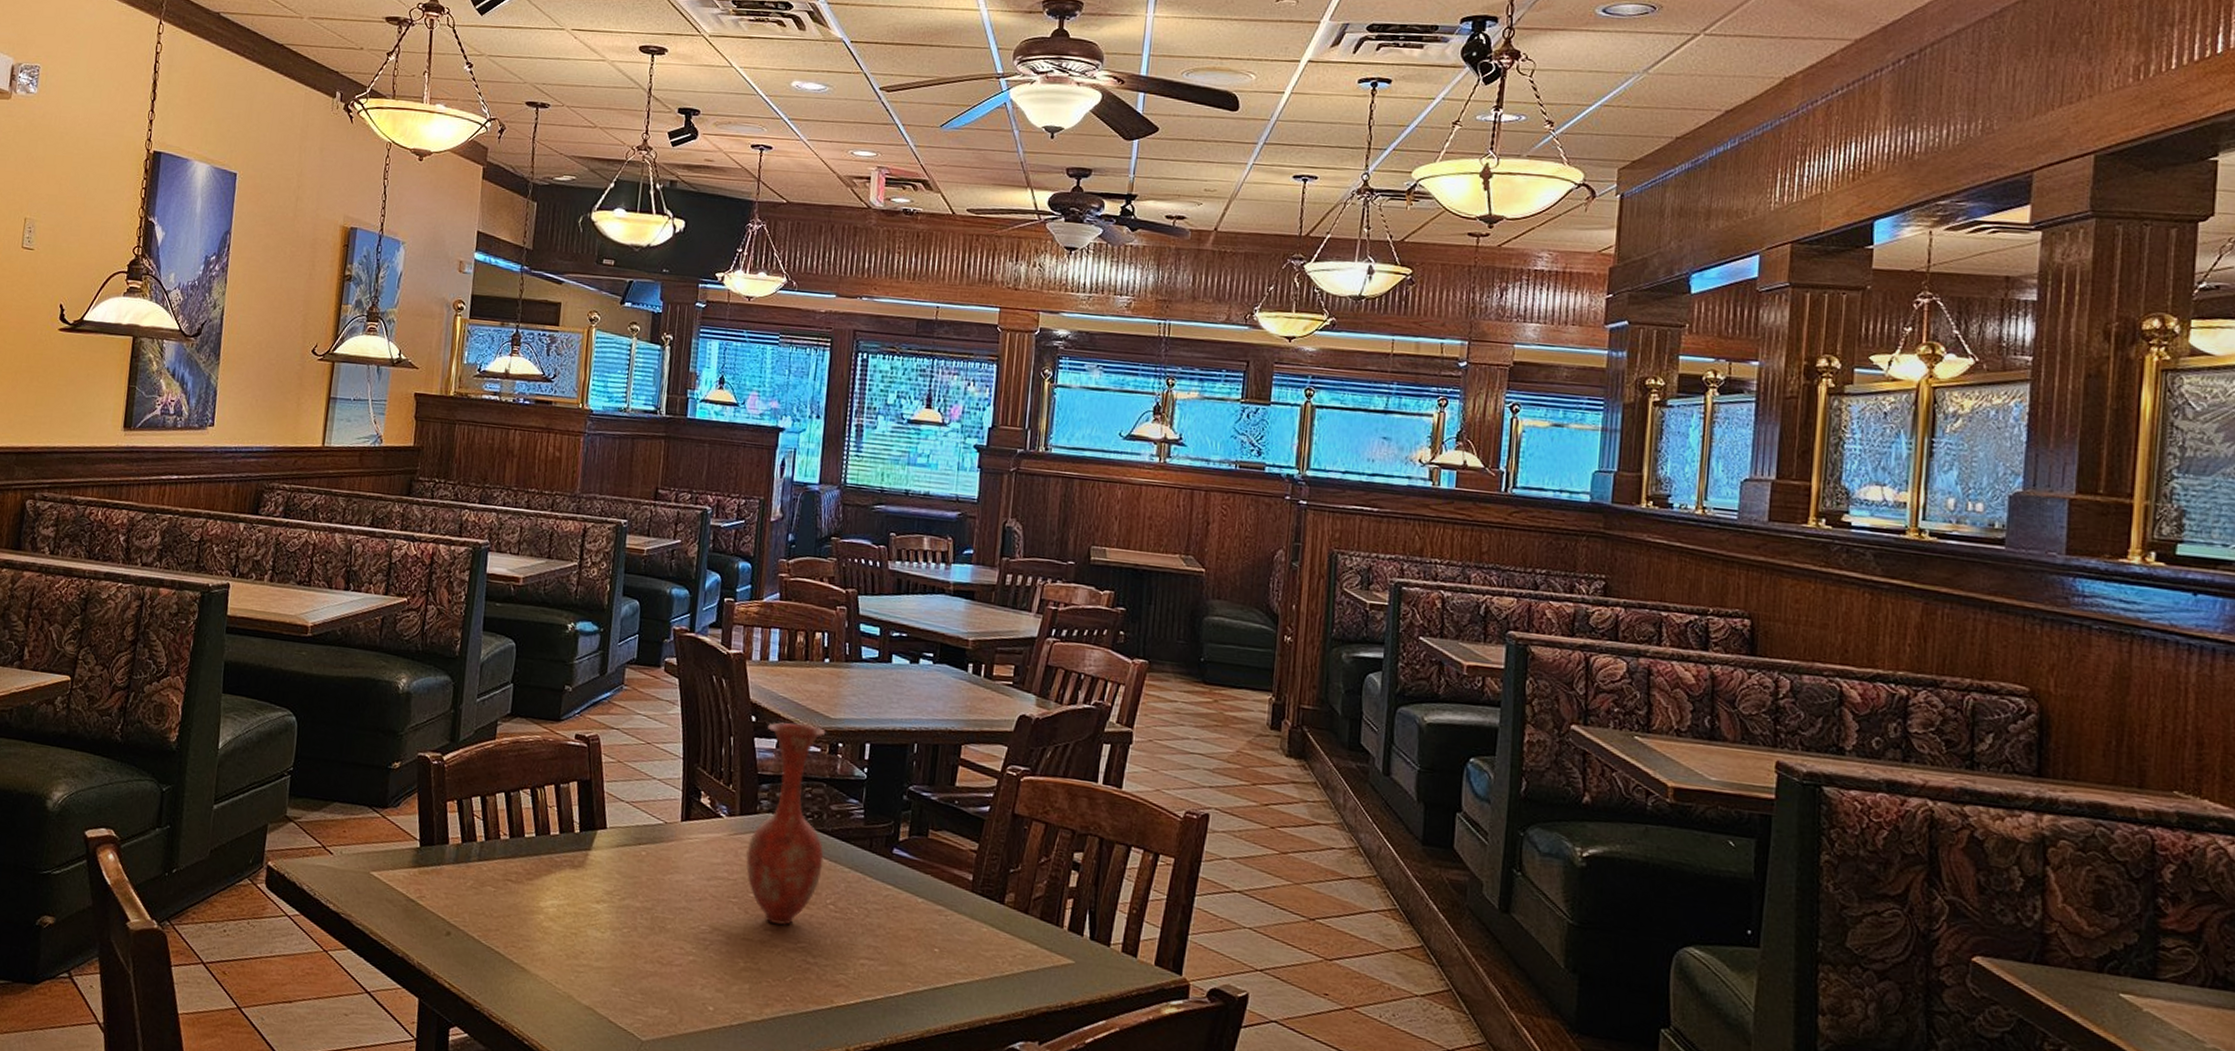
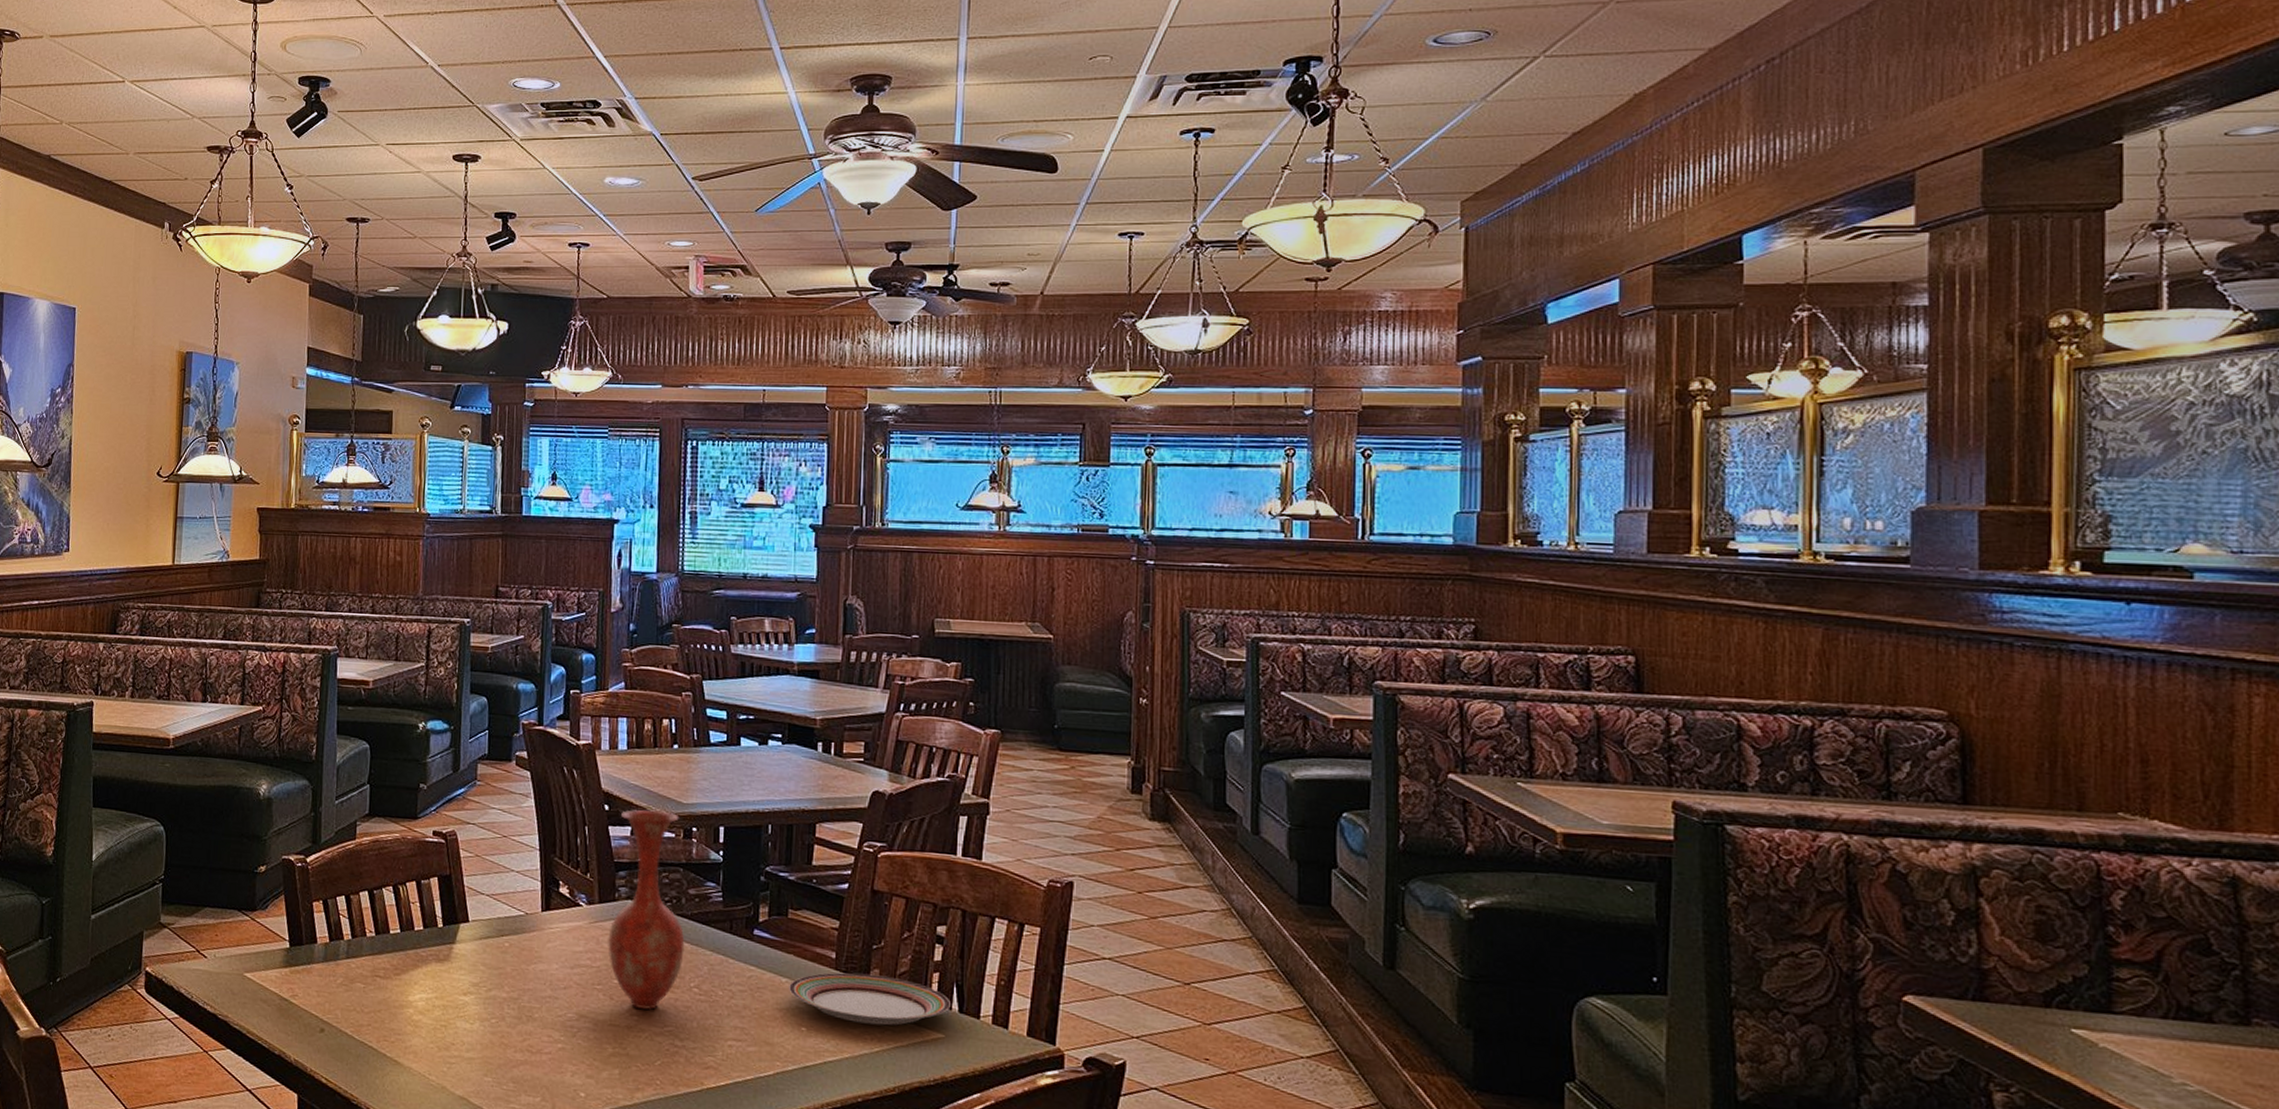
plate: none [924,894,1083,950] -> present [789,972,951,1026]

